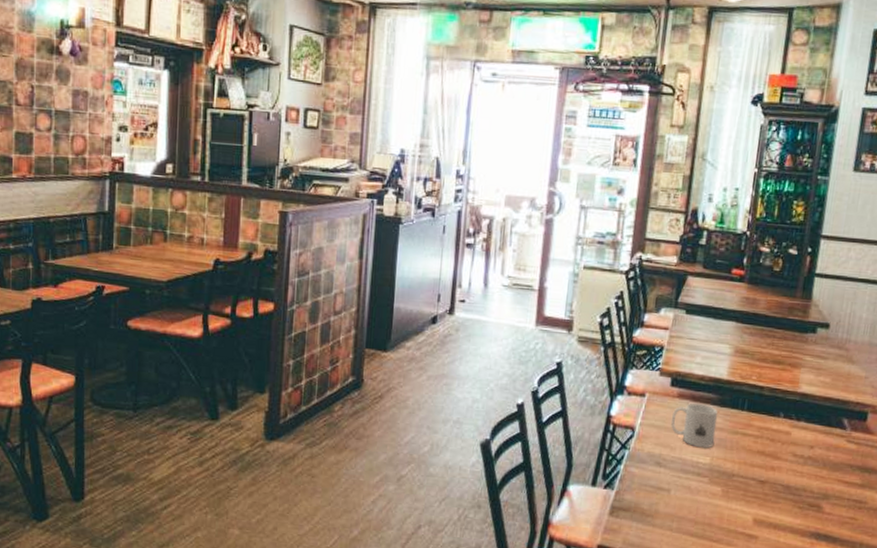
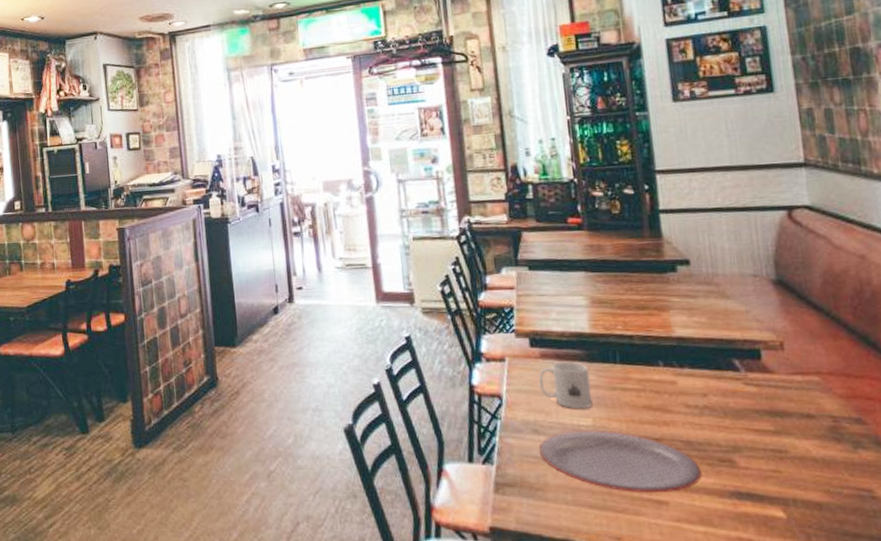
plate: none [657,466,792,528] -> present [539,430,702,494]

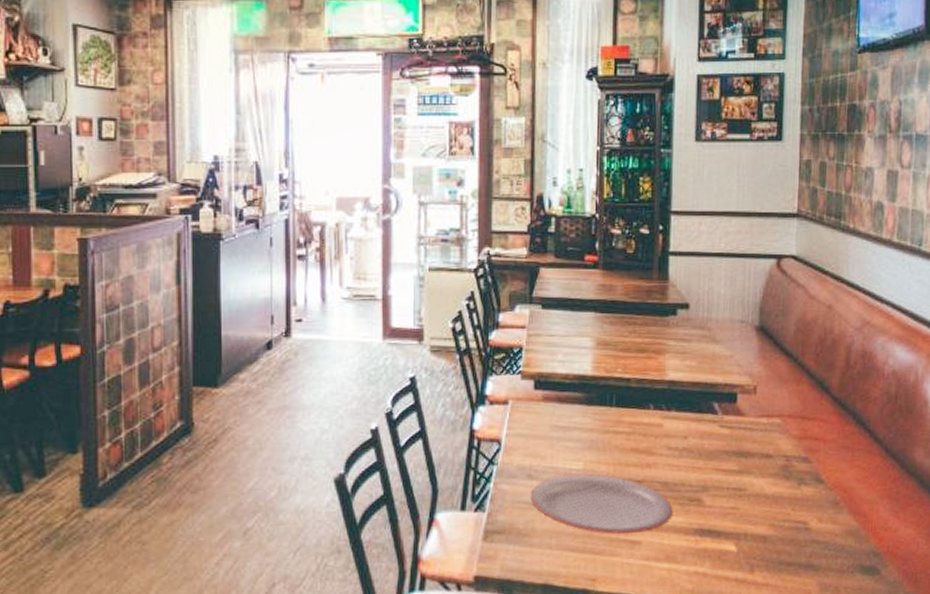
mug: present [539,361,593,409] -> none [538,404,587,453]

